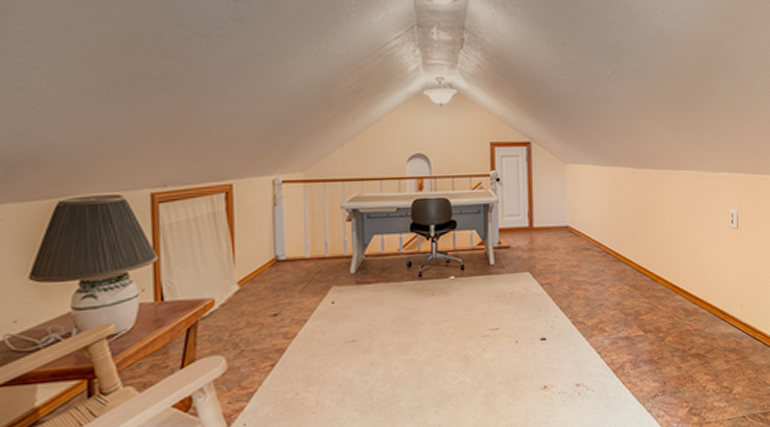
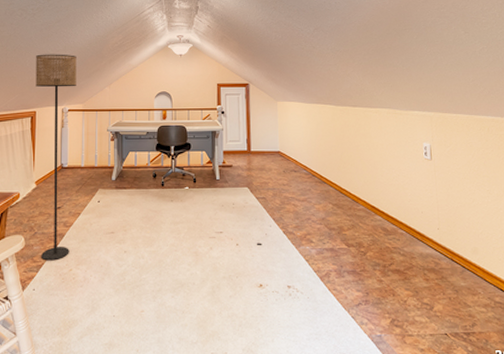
floor lamp: none [228,101,294,386] -> present [36,54,77,261]

